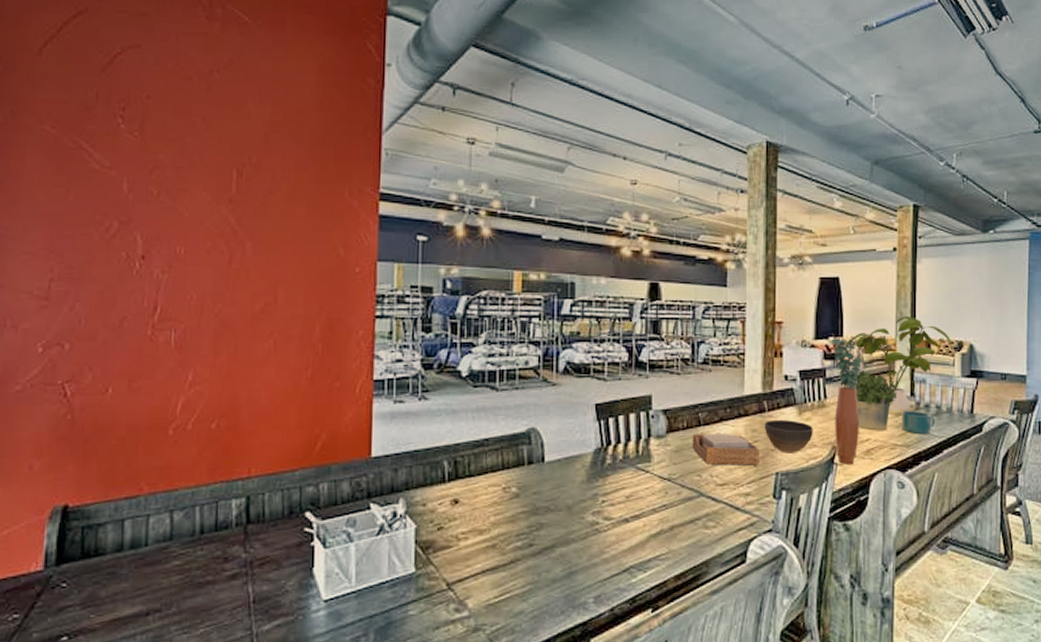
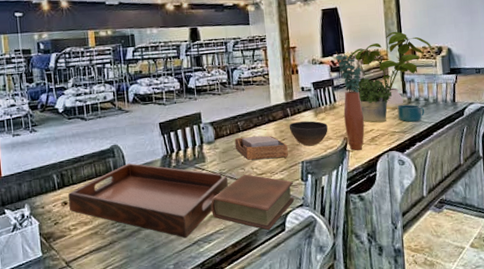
serving tray: none [461,455,679,562] -> present [68,163,229,238]
book: none [652,482,762,561] -> present [211,174,295,231]

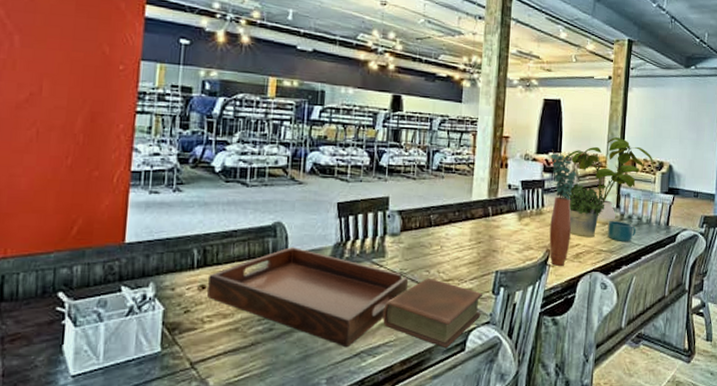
napkin holder: present [234,135,288,160] -> none [423,234,483,264]
bowl: present [289,121,328,147] -> none [487,224,531,255]

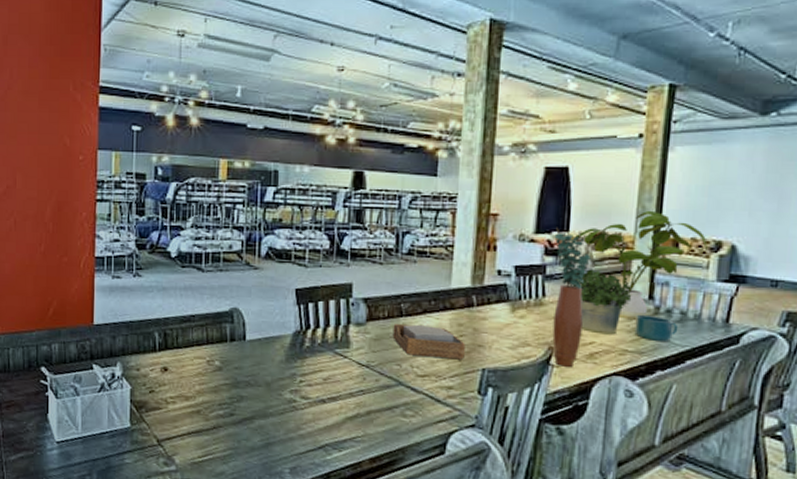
serving tray: present [207,247,409,346] -> none [170,334,377,438]
book: present [383,277,482,349] -> none [349,372,466,450]
napkin holder: none [423,234,483,264] -> present [392,324,465,360]

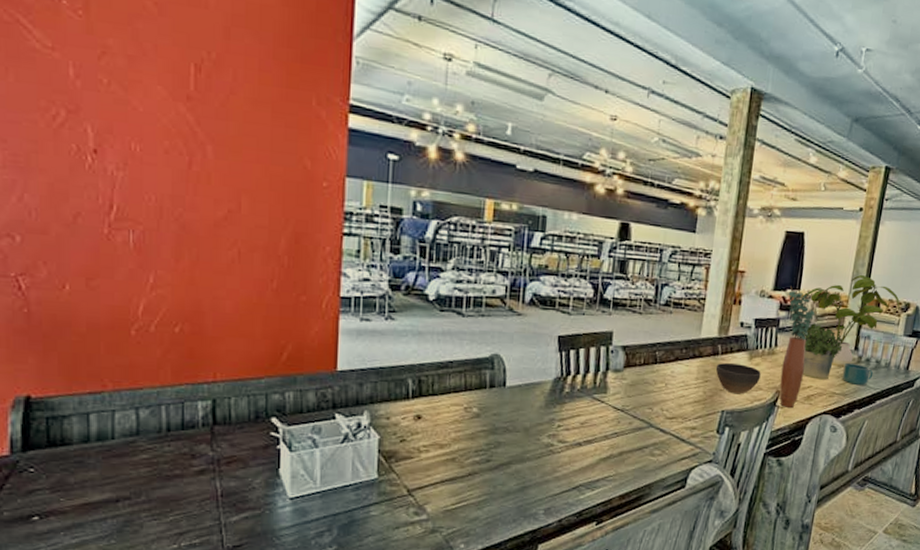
napkin holder: present [392,324,465,360] -> none [646,371,709,403]
bowl: none [471,315,528,351] -> present [715,363,761,395]

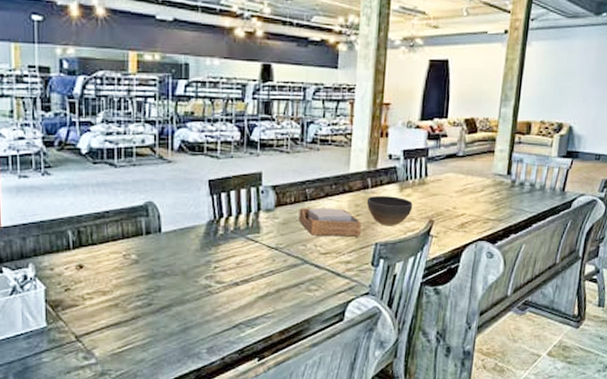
napkin holder: none [646,371,709,403] -> present [298,208,361,237]
vase: present [779,285,816,408] -> none [432,114,465,236]
potted plant: present [797,323,843,380] -> none [448,151,495,207]
house plant: present [804,274,900,368] -> none [452,98,552,194]
cup: present [842,363,874,386] -> none [496,189,528,210]

